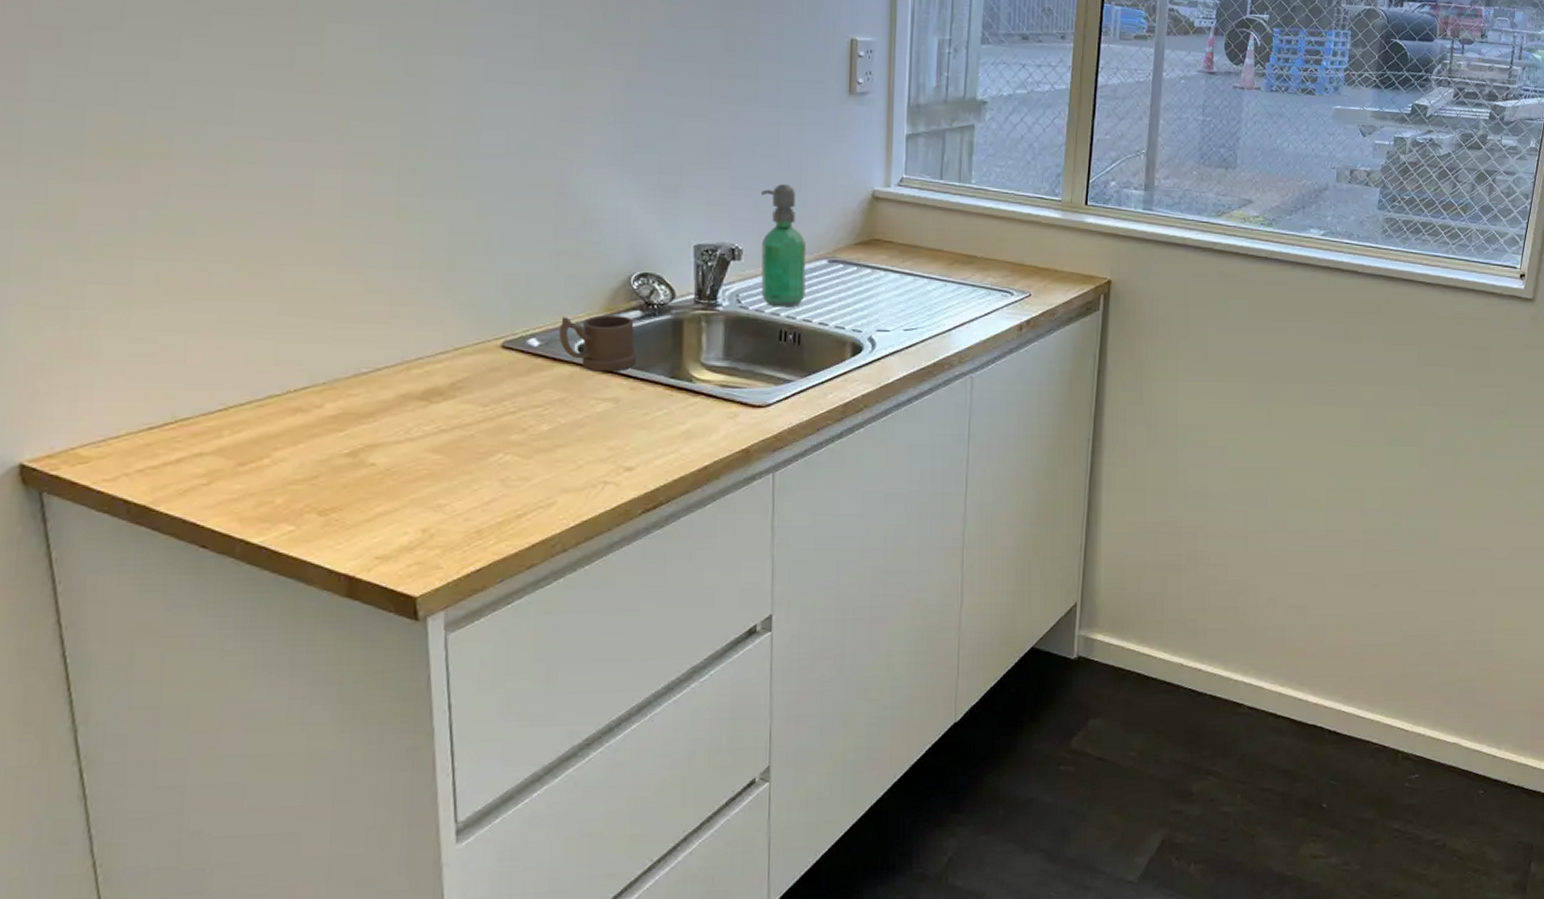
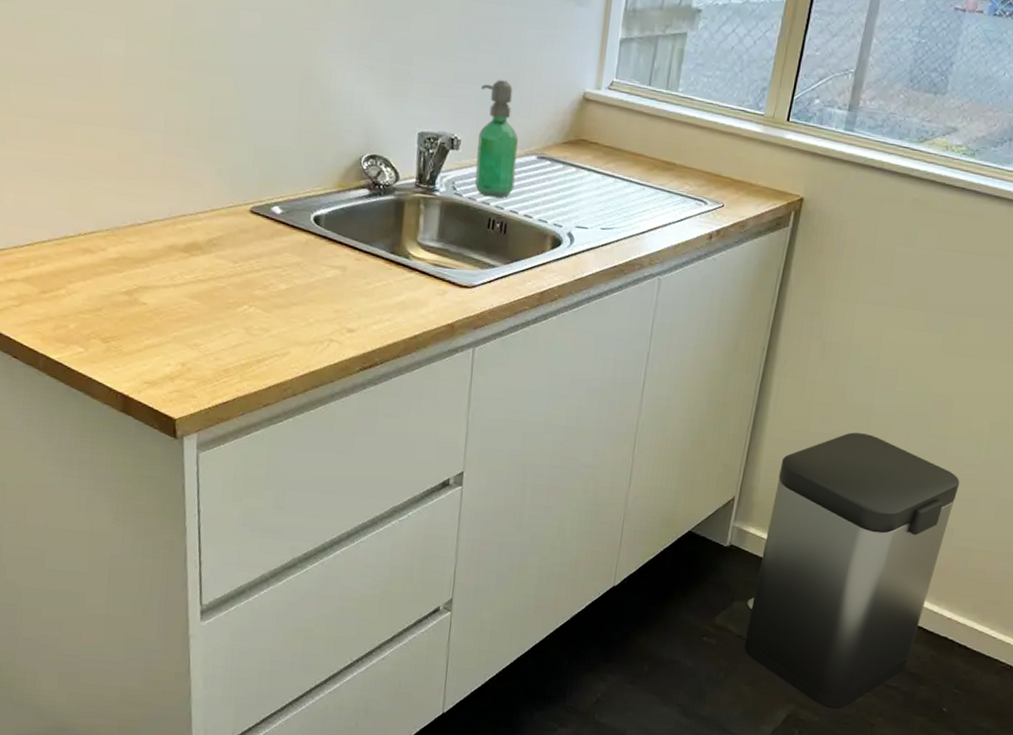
mug: present [558,315,637,372] -> none [298,189,363,243]
pedal bin: none [1102,517,1305,825] -> present [745,432,960,709]

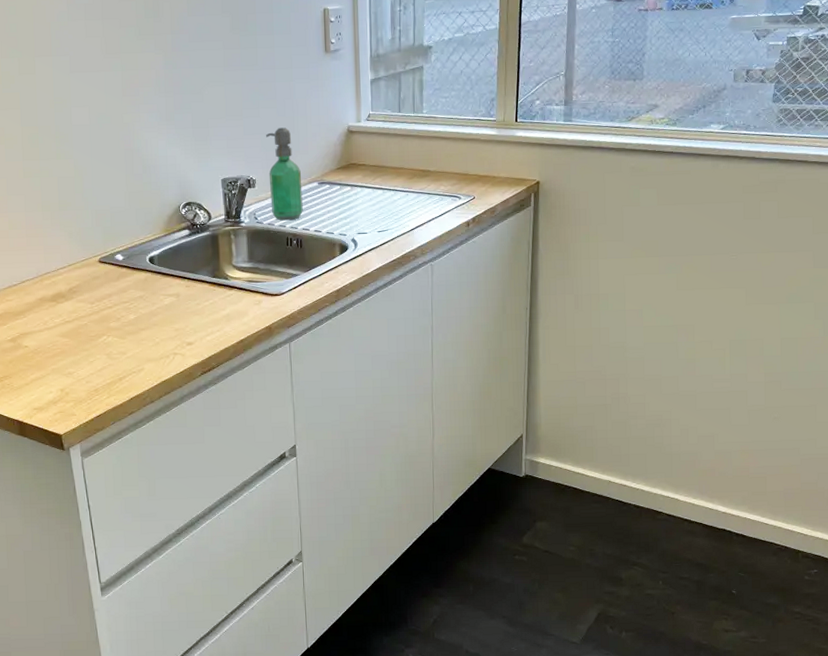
pedal bin: present [745,432,960,709] -> none [547,366,712,603]

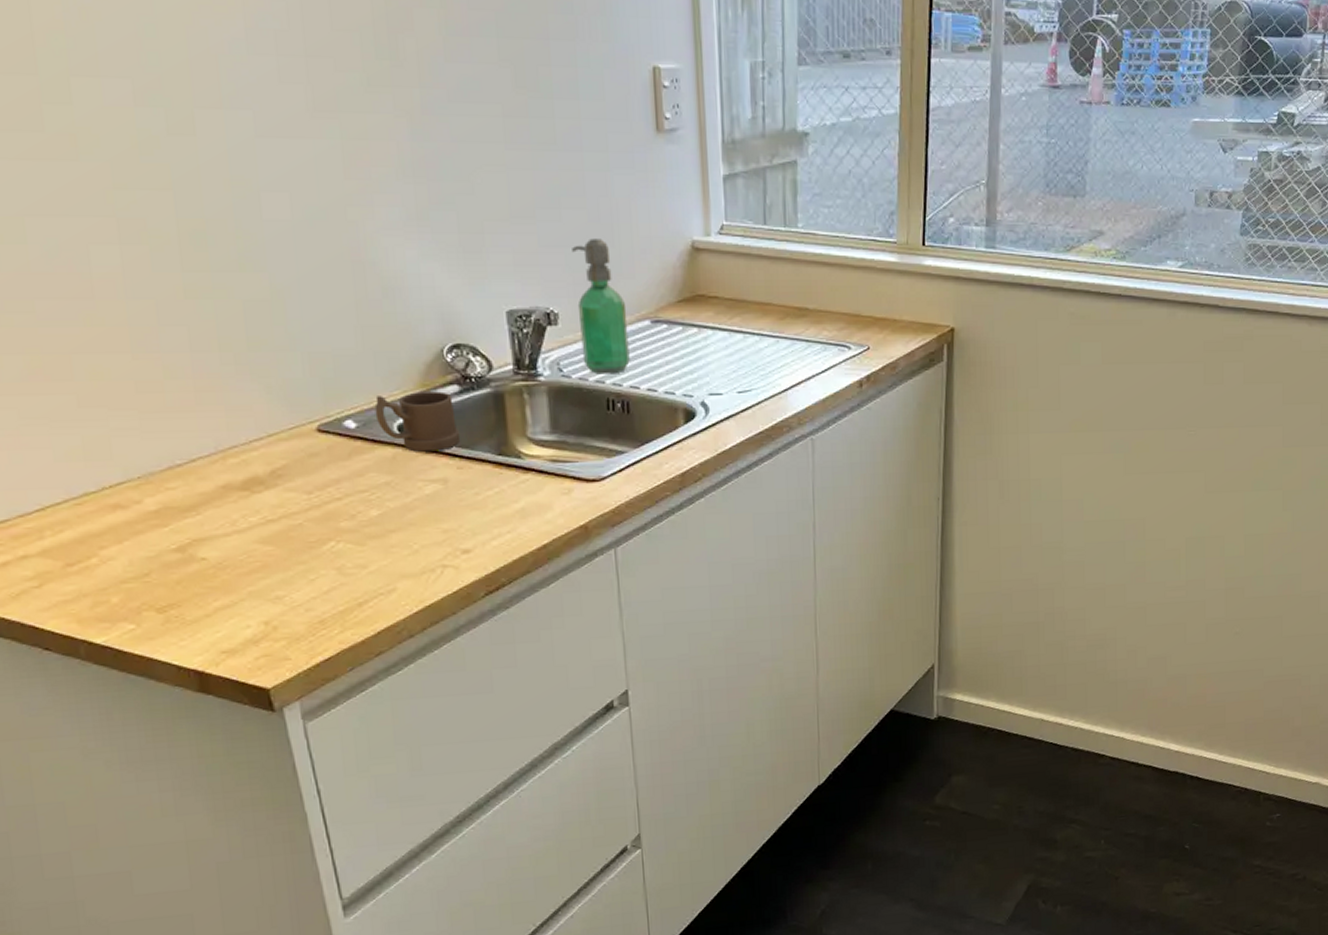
mug: none [135,234,189,276] -> present [374,391,461,452]

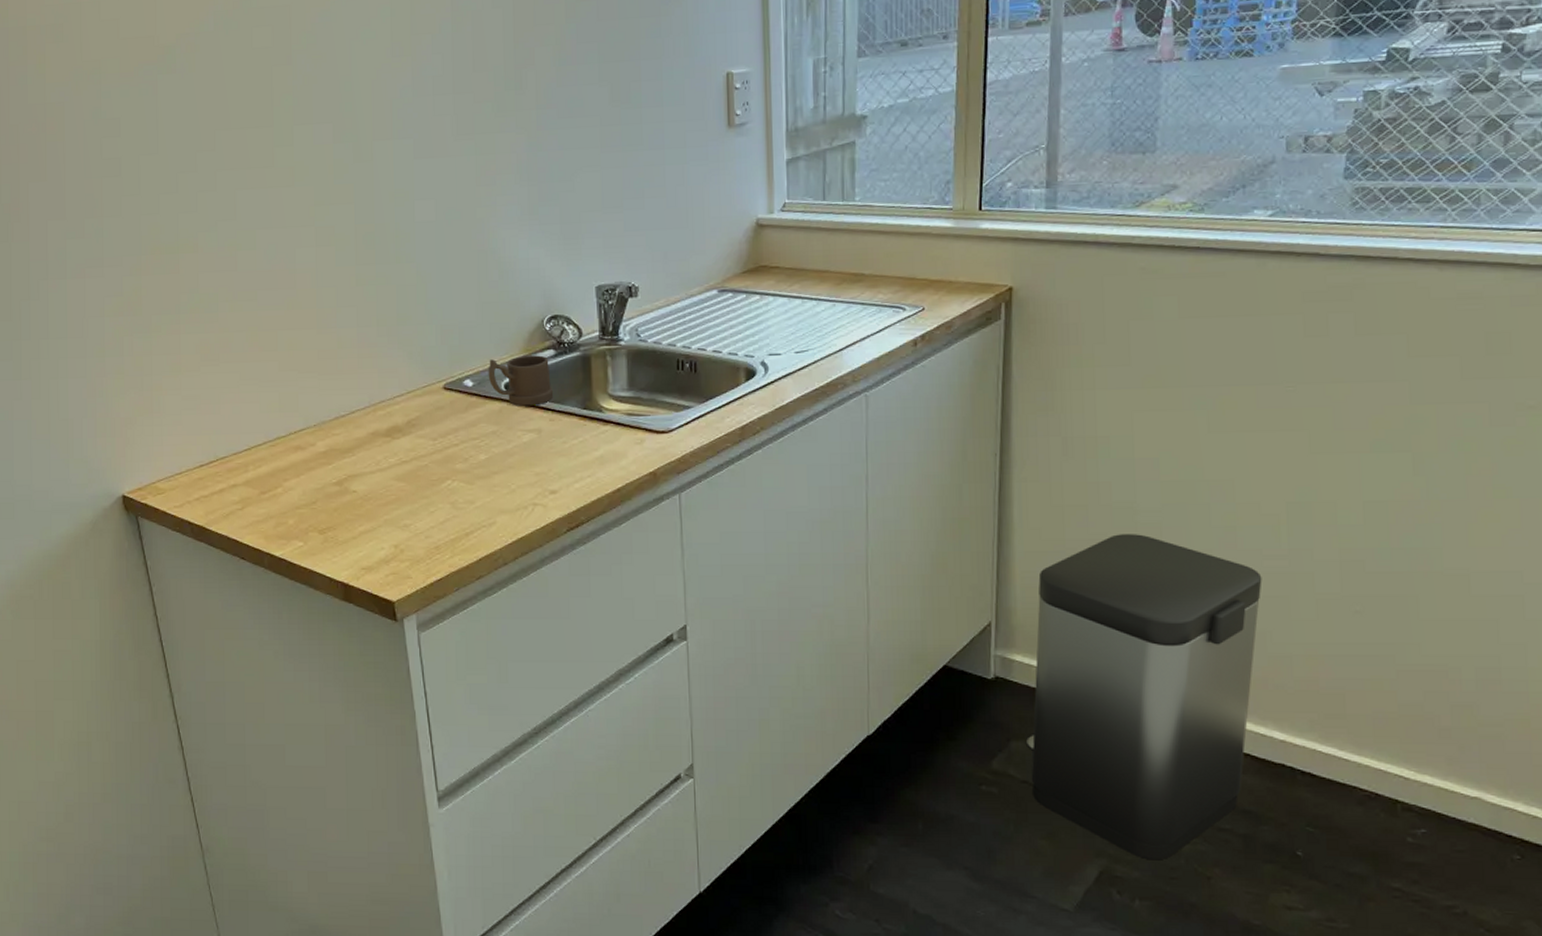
soap dispenser: present [572,238,630,374] -> none [652,221,698,338]
pedal bin: none [965,572,1165,870] -> present [1025,534,1262,861]

